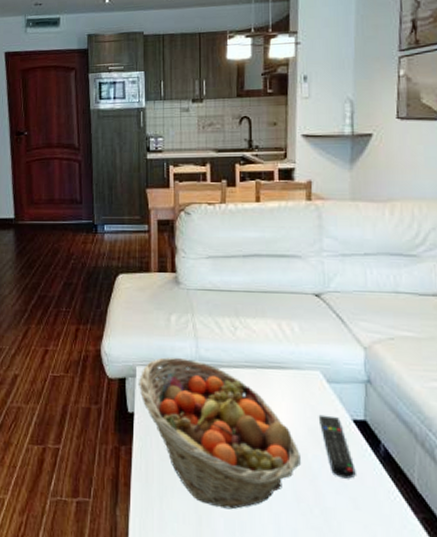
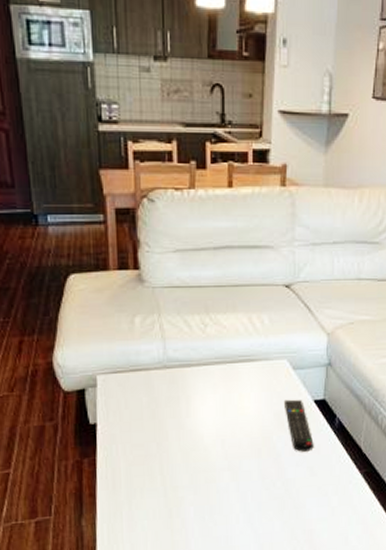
fruit basket: present [138,357,301,510] -> none [99,361,266,499]

